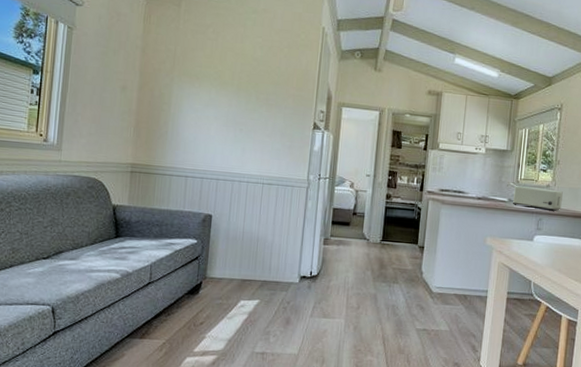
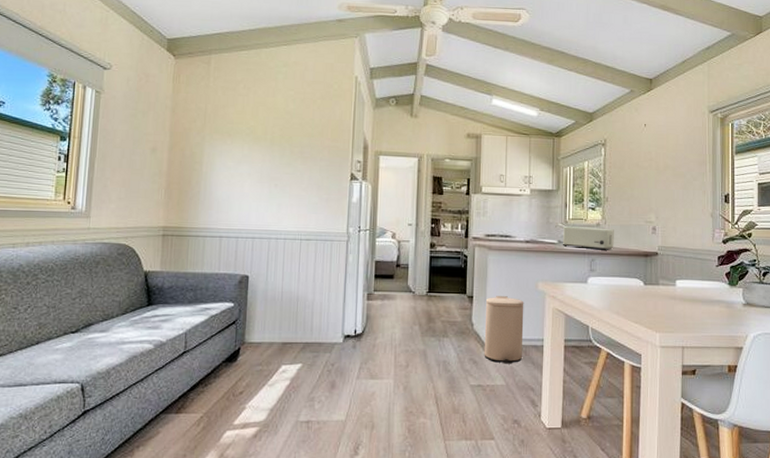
pedal bin: none [431,248,472,312] -> present [484,296,524,364]

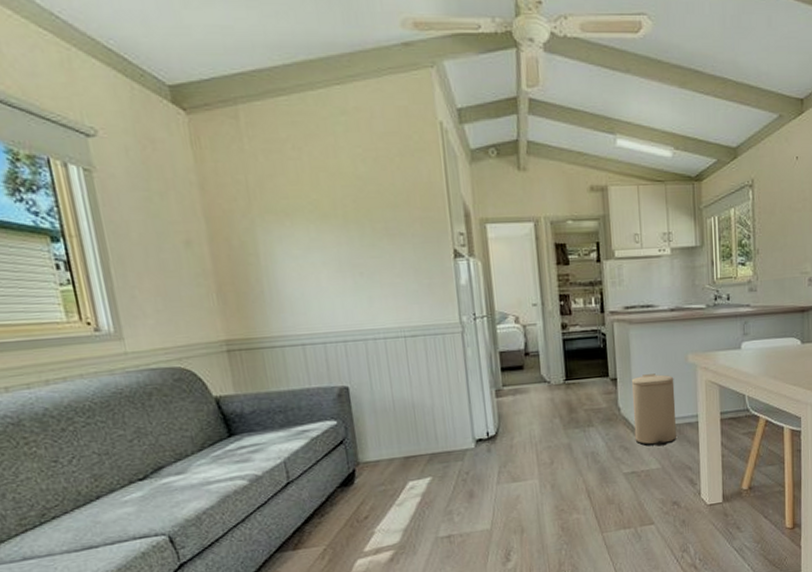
toaster: present [563,226,614,250] -> none [711,285,768,311]

